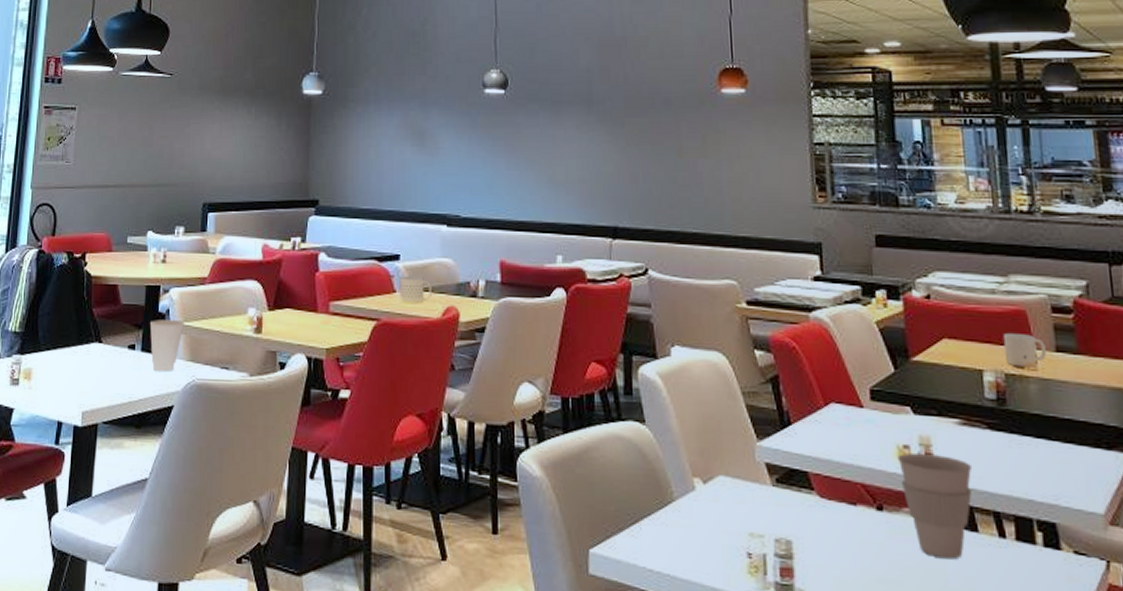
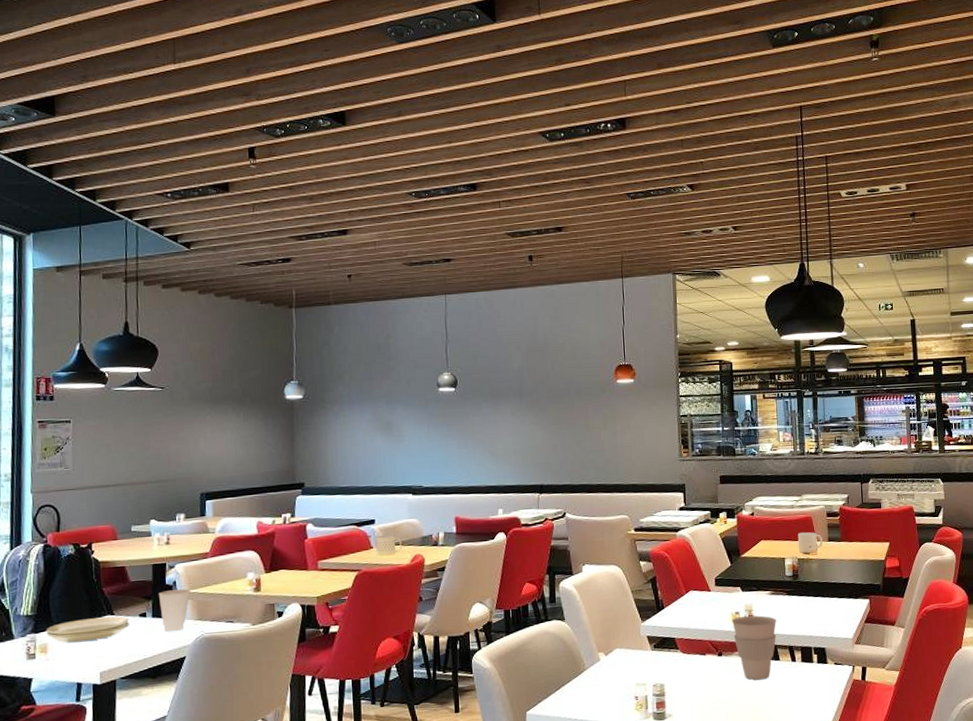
plate: none [31,343,118,372] -> present [46,616,130,643]

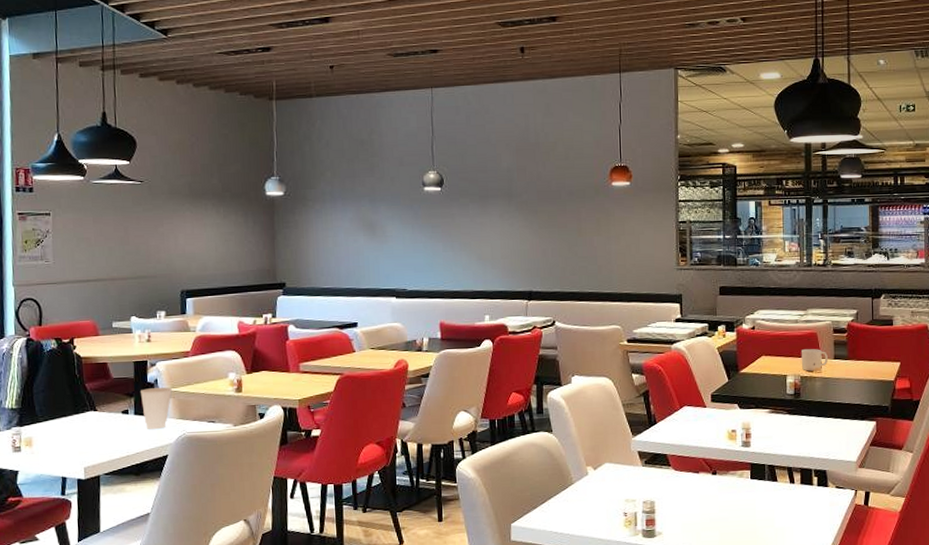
plate: present [46,616,130,643] -> none [30,412,113,437]
mug: present [375,534,402,556] -> none [358,338,385,361]
cup: present [731,615,777,680] -> none [727,434,776,501]

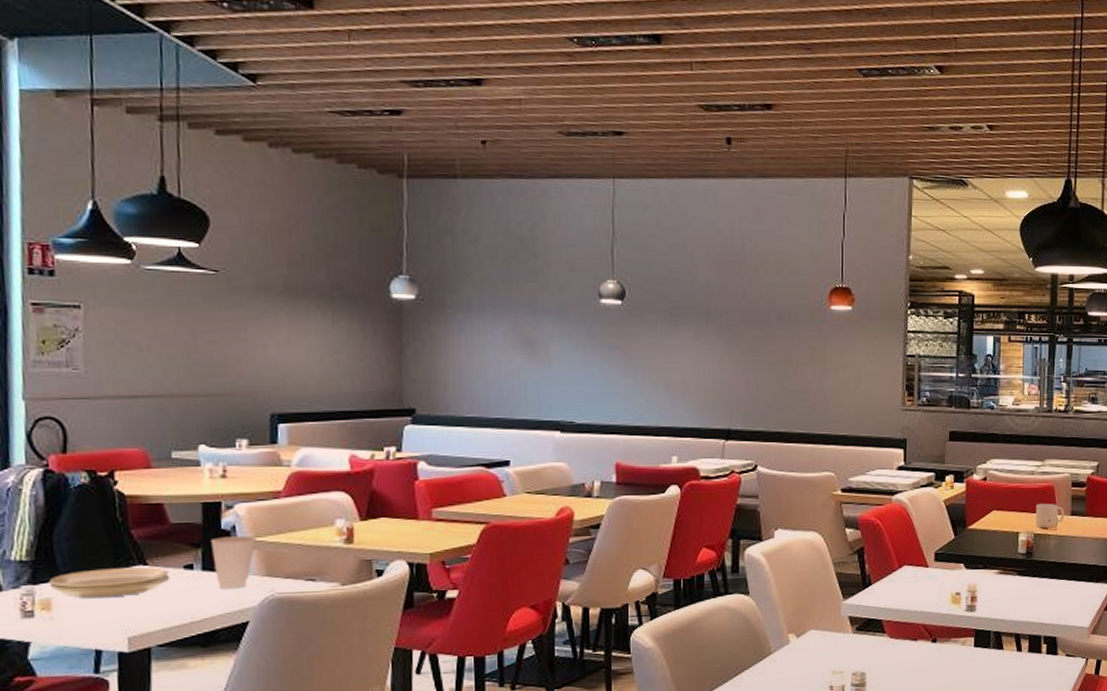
plate: none [30,412,113,437] -> present [48,567,171,599]

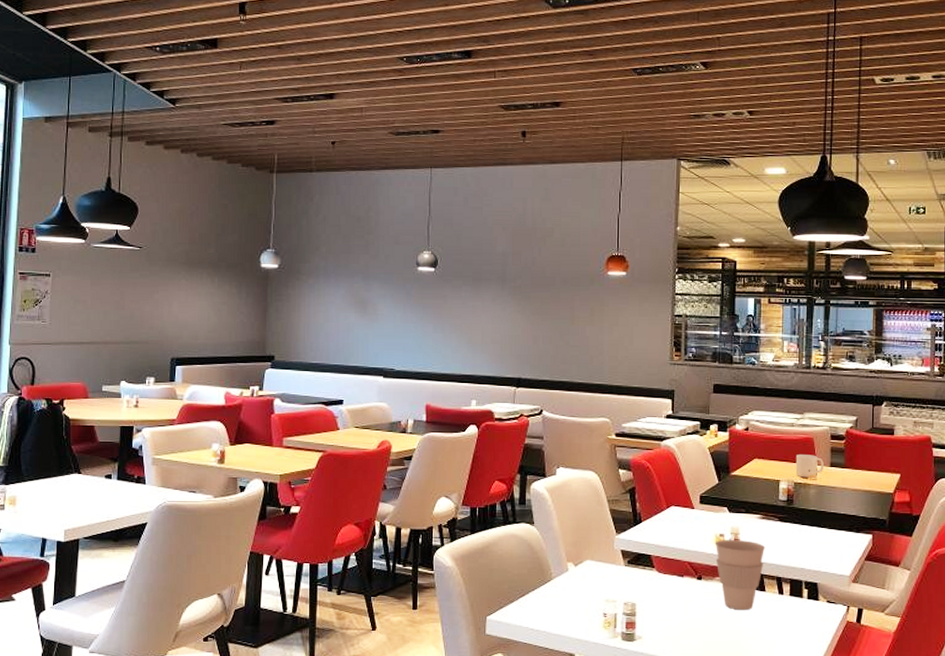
plate: present [48,567,171,599] -> none [16,475,96,498]
cup: present [211,536,256,590] -> none [125,454,156,497]
cup: none [950,597,1004,672] -> present [714,539,766,611]

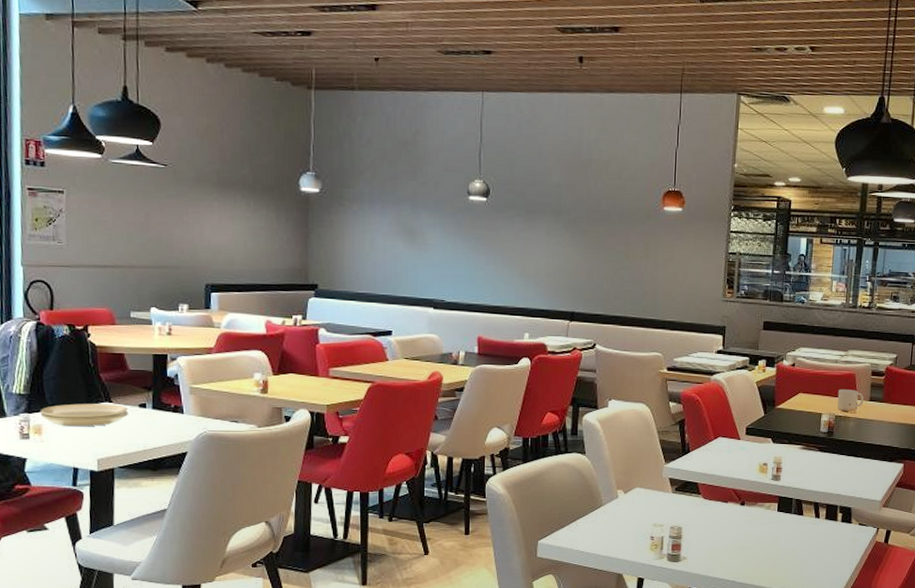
plate: none [16,475,96,498] -> present [40,403,129,427]
cup: present [714,539,766,611] -> none [758,468,806,533]

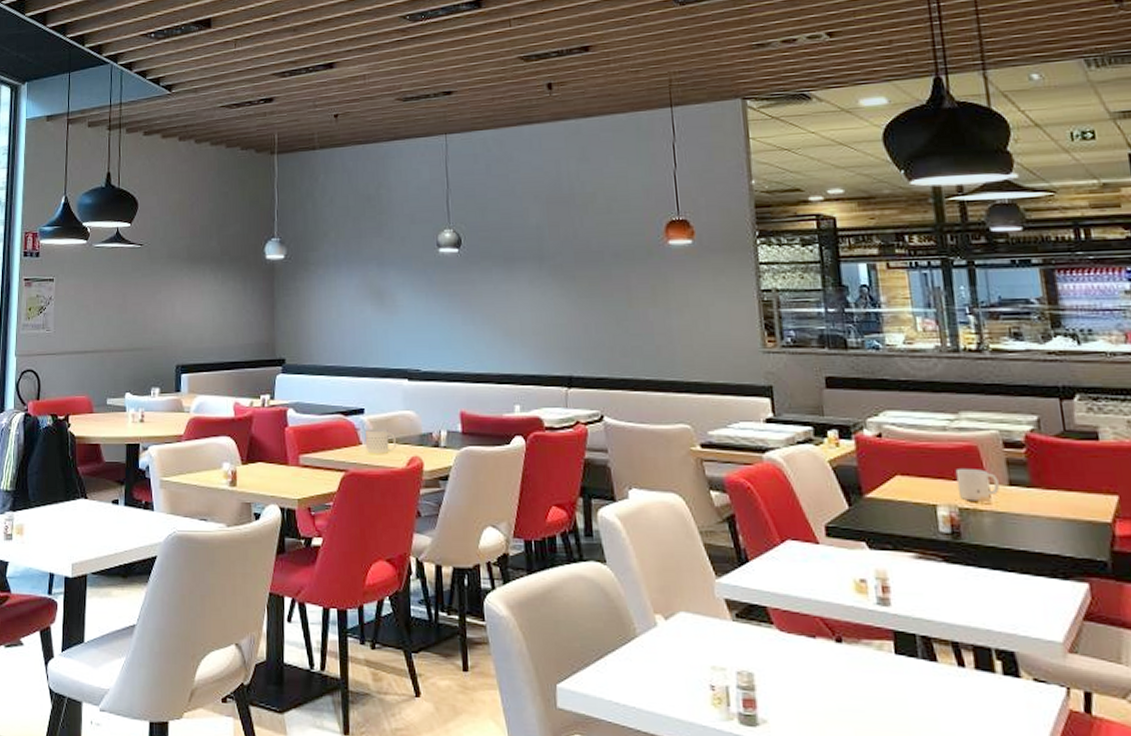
plate: present [40,403,129,427] -> none [23,500,103,527]
mug: none [391,348,419,370] -> present [364,429,396,455]

